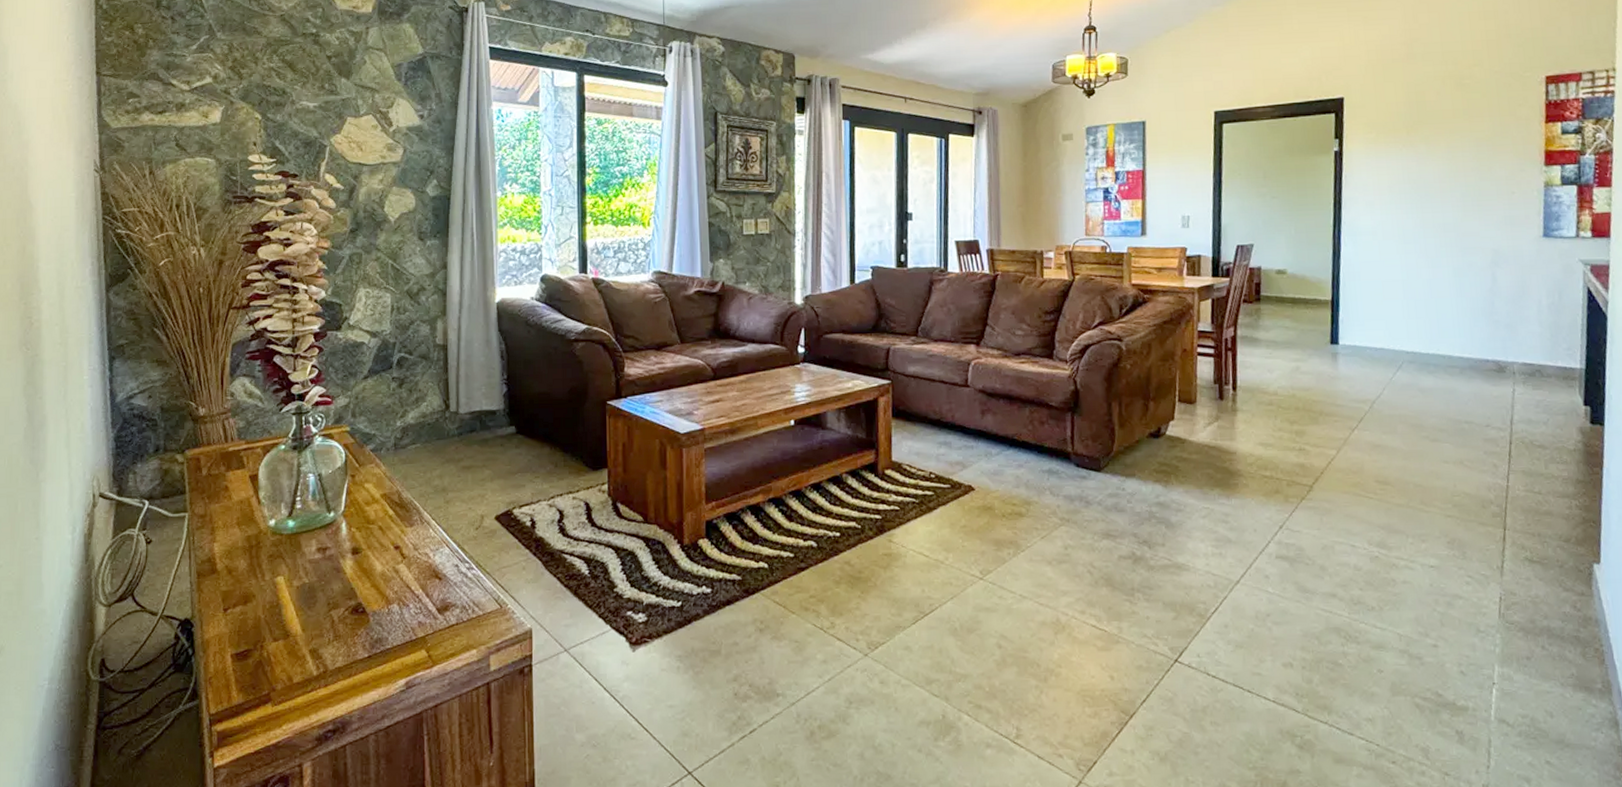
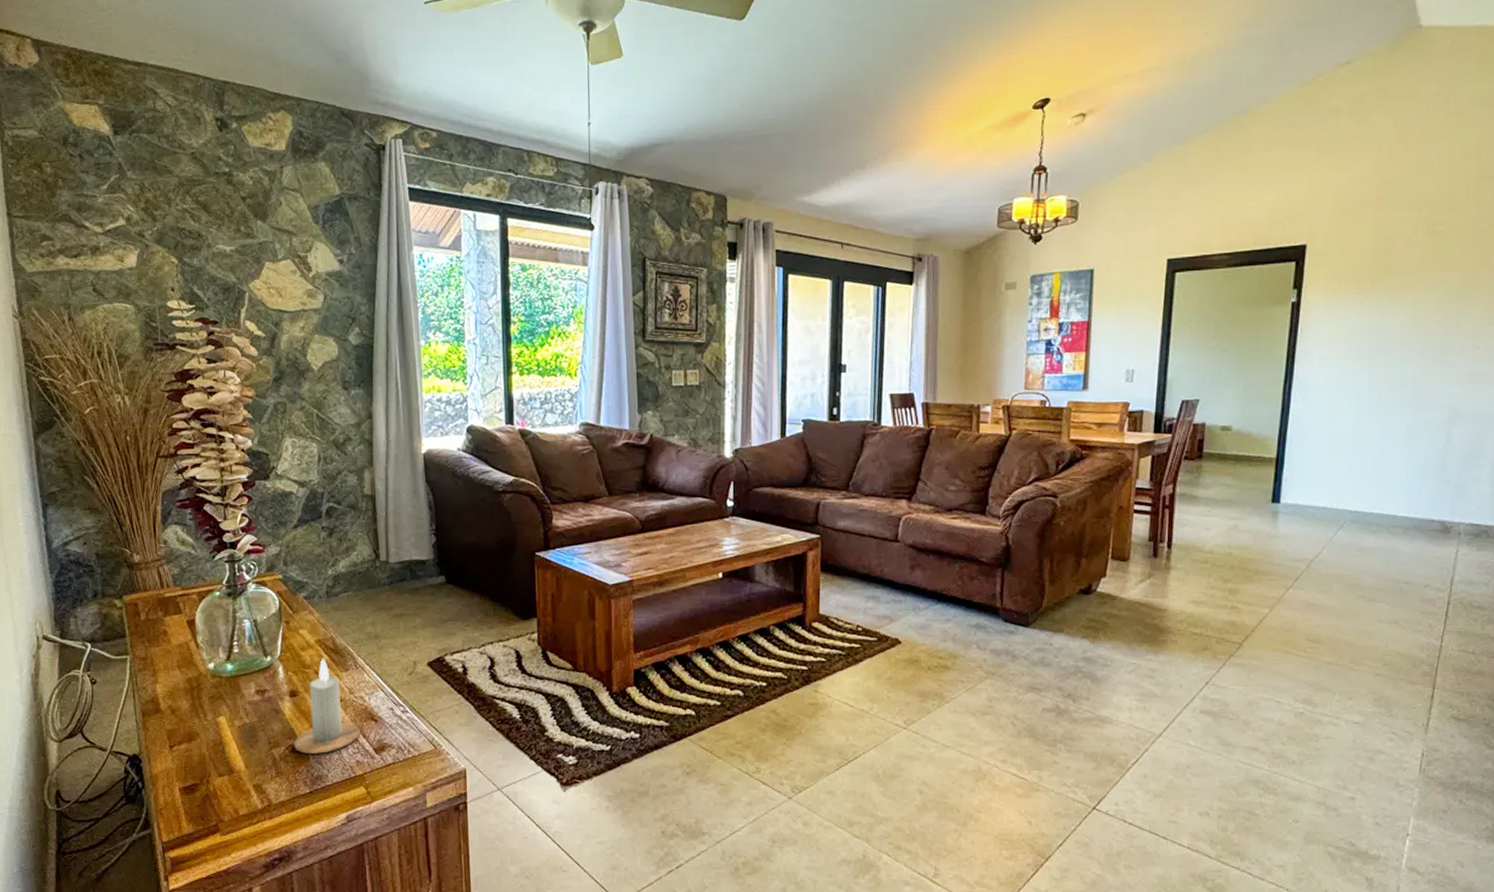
candle: none [354,513,424,615] -> present [294,658,361,754]

